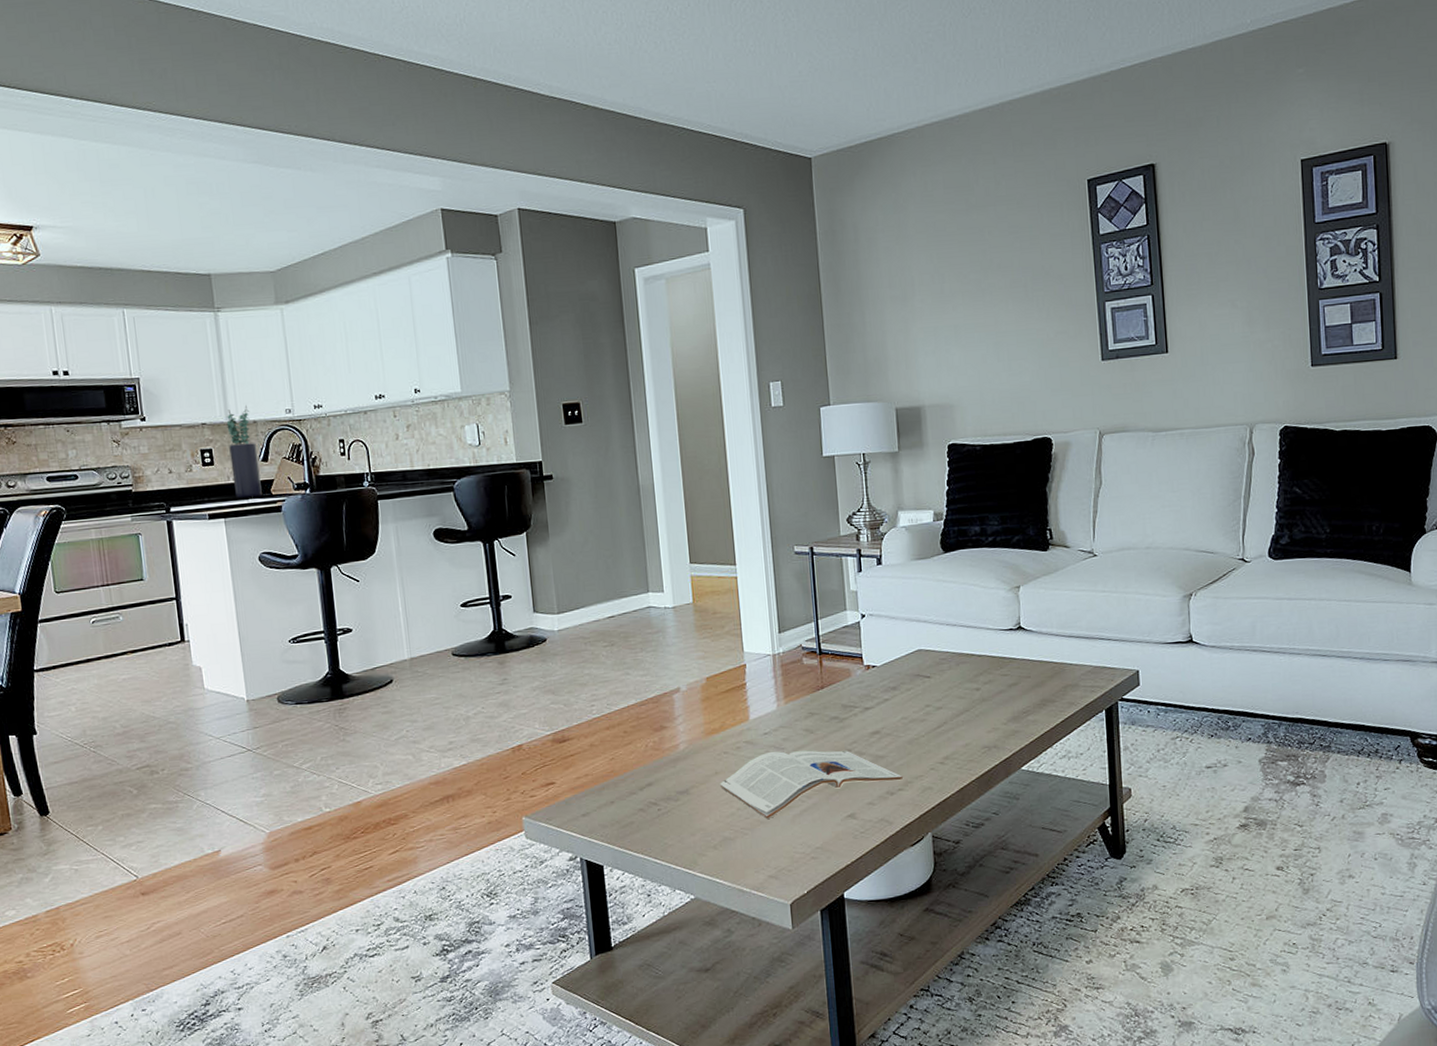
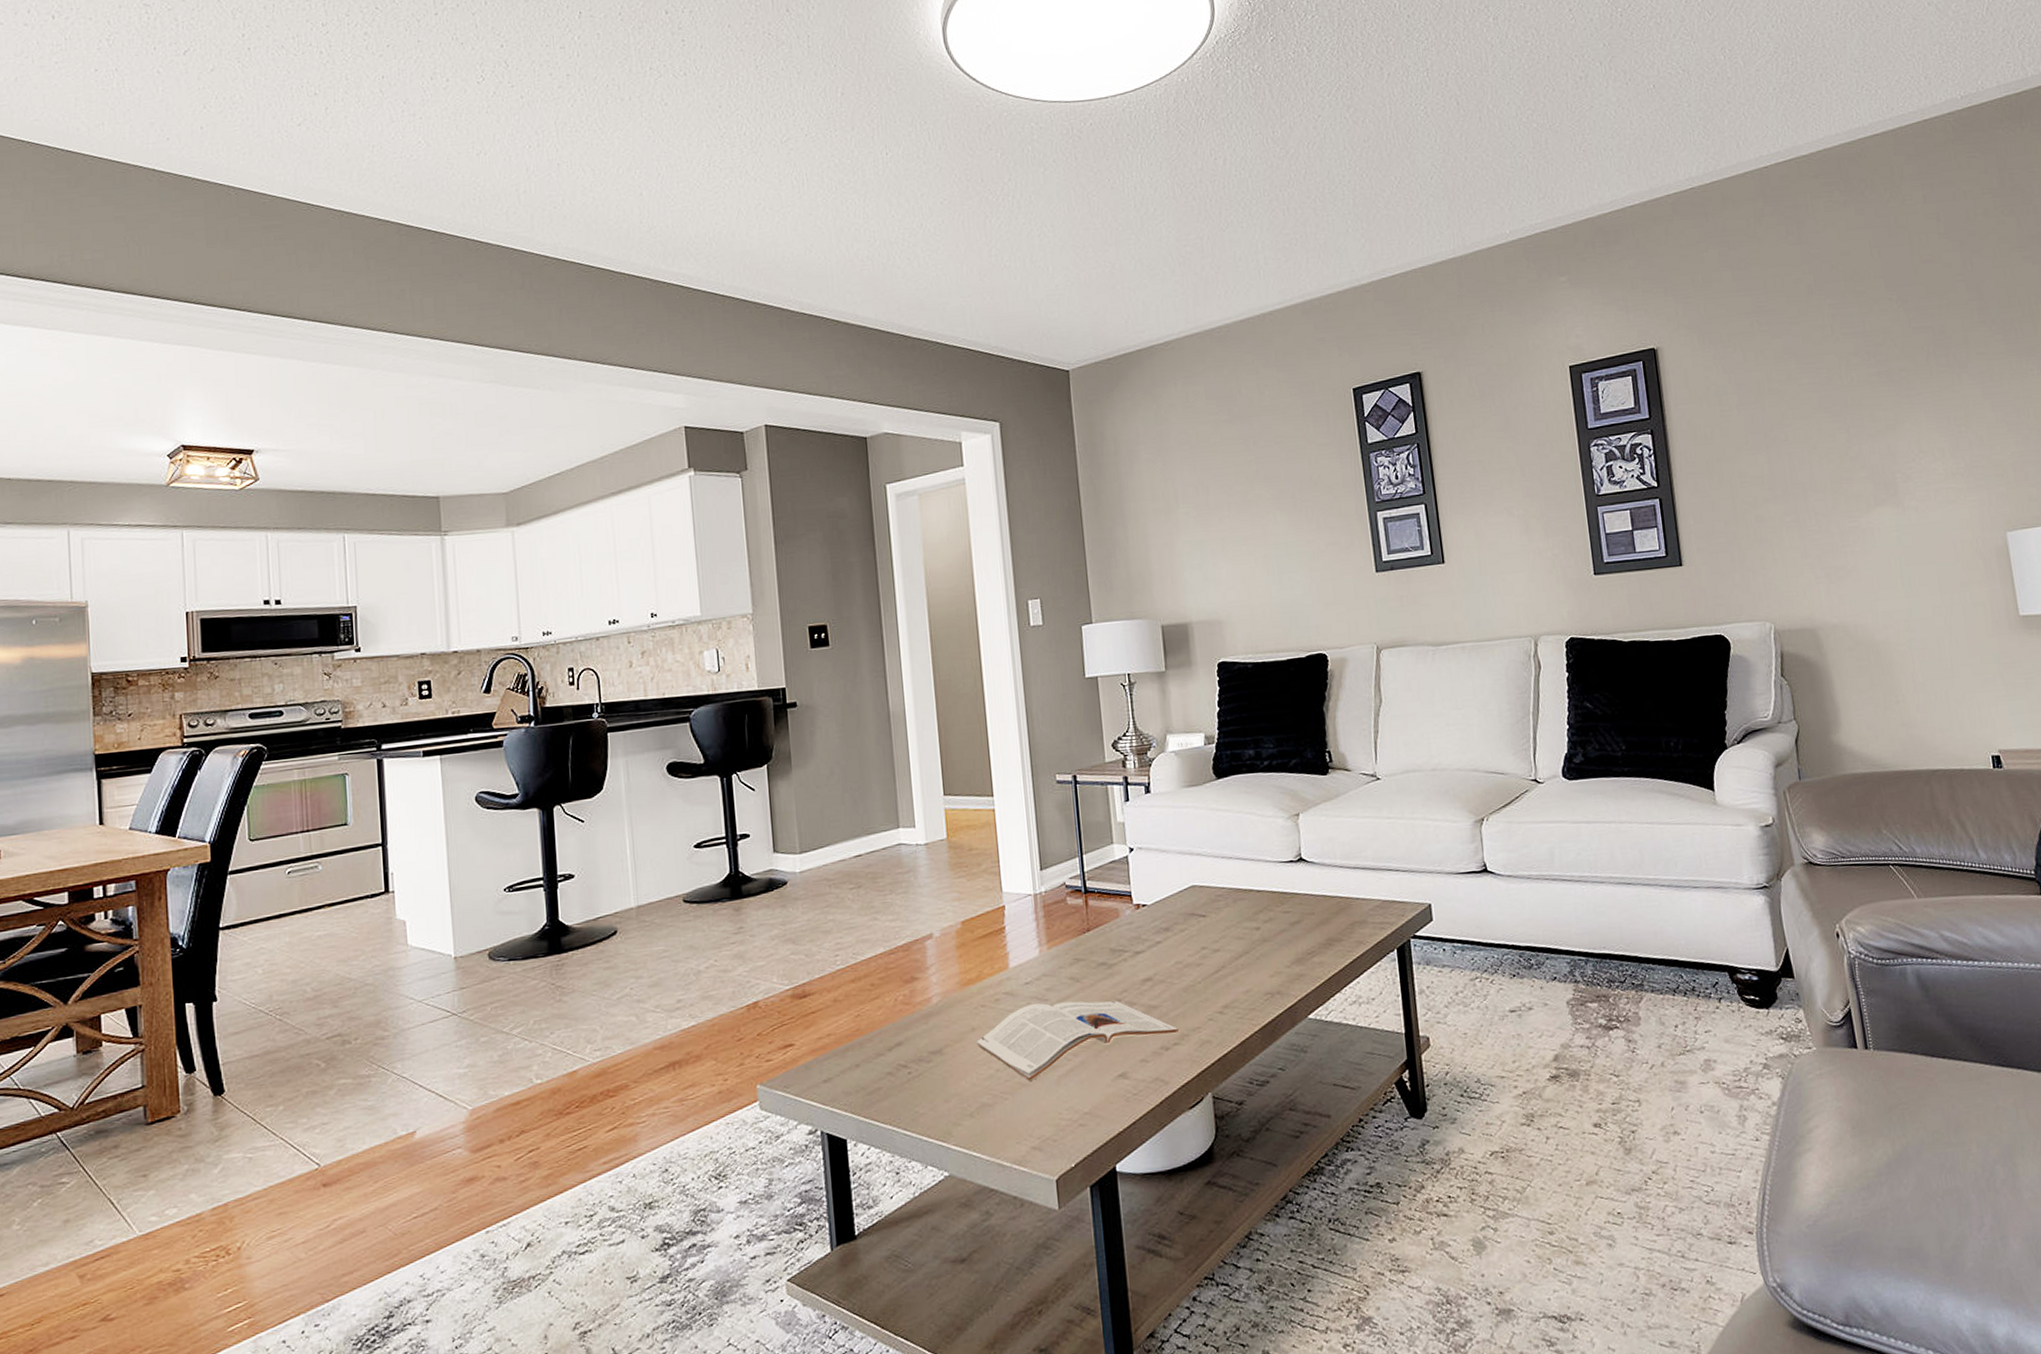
vase: present [226,406,262,499] -> none [447,634,482,734]

